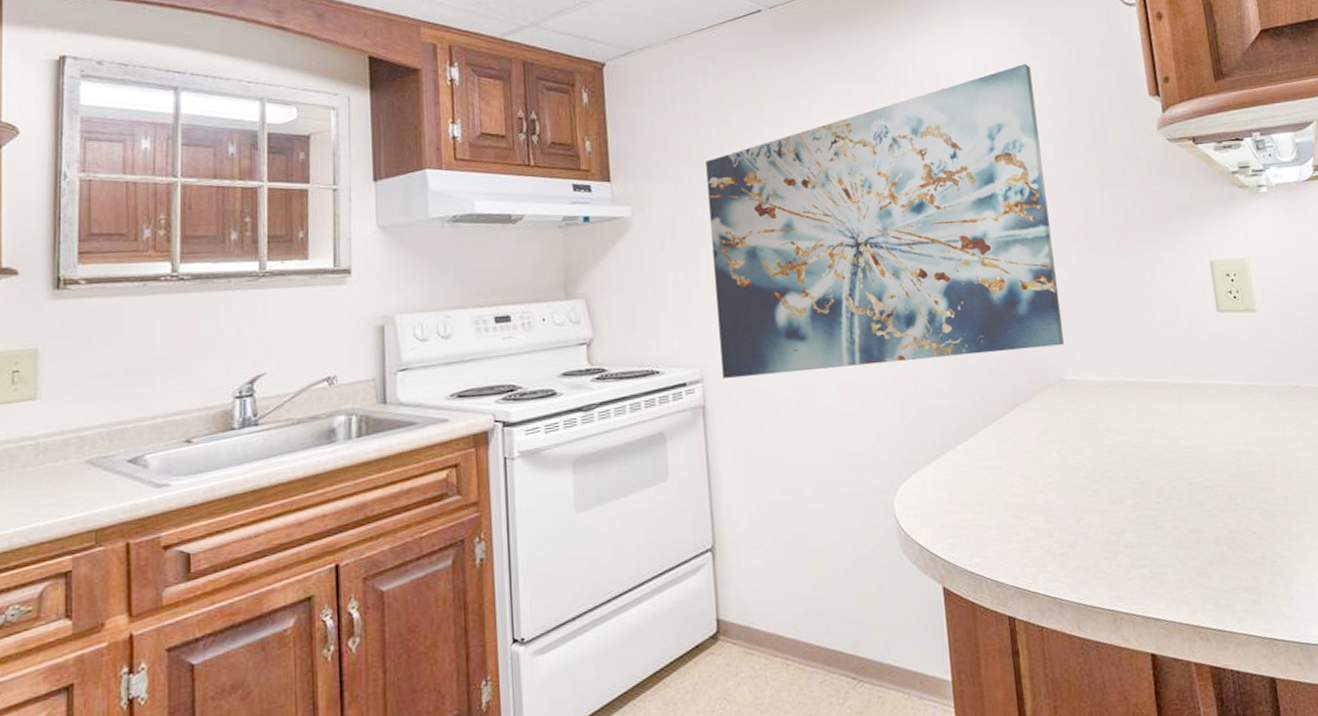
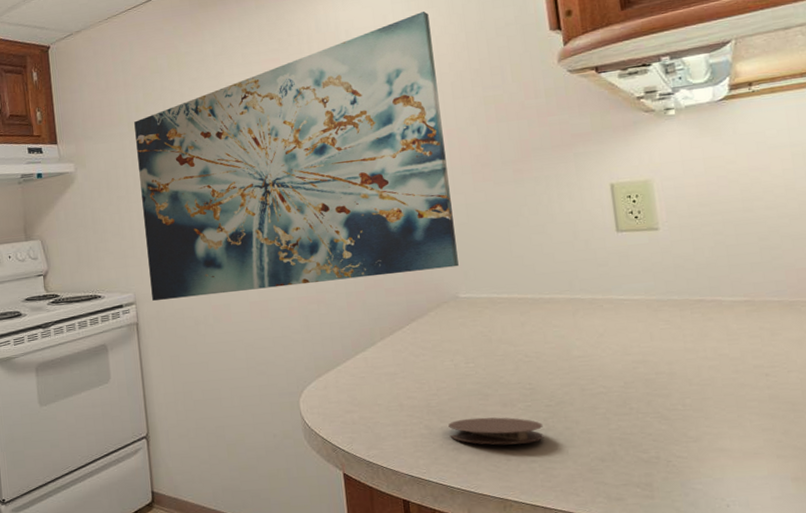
coaster: none [1055,516,1154,548] -> present [448,417,544,445]

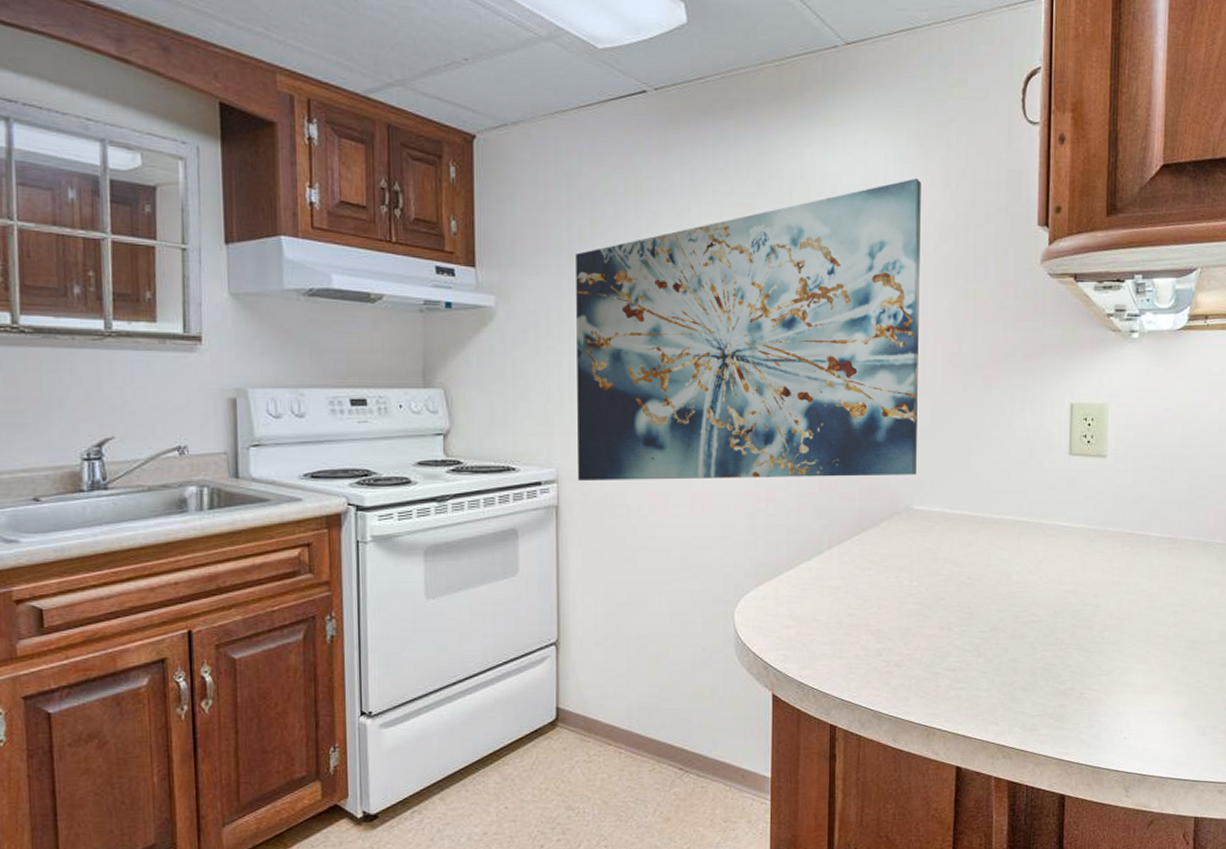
coaster: present [448,417,544,445] -> none [885,640,975,670]

